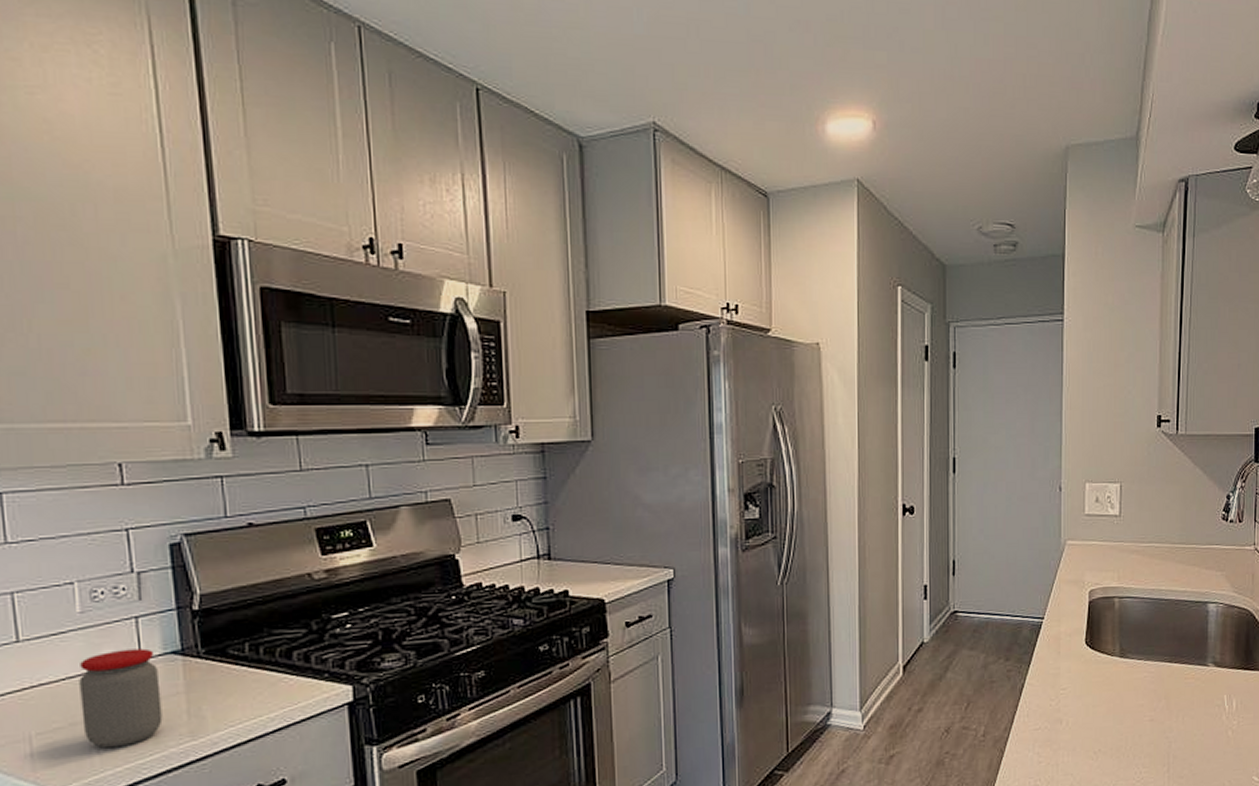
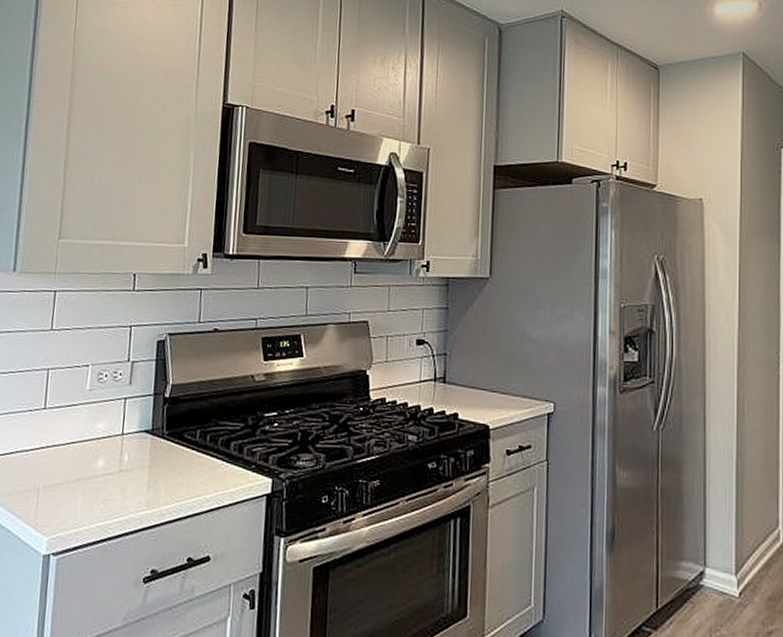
jar: present [79,648,163,749] -> none [74,424,133,507]

